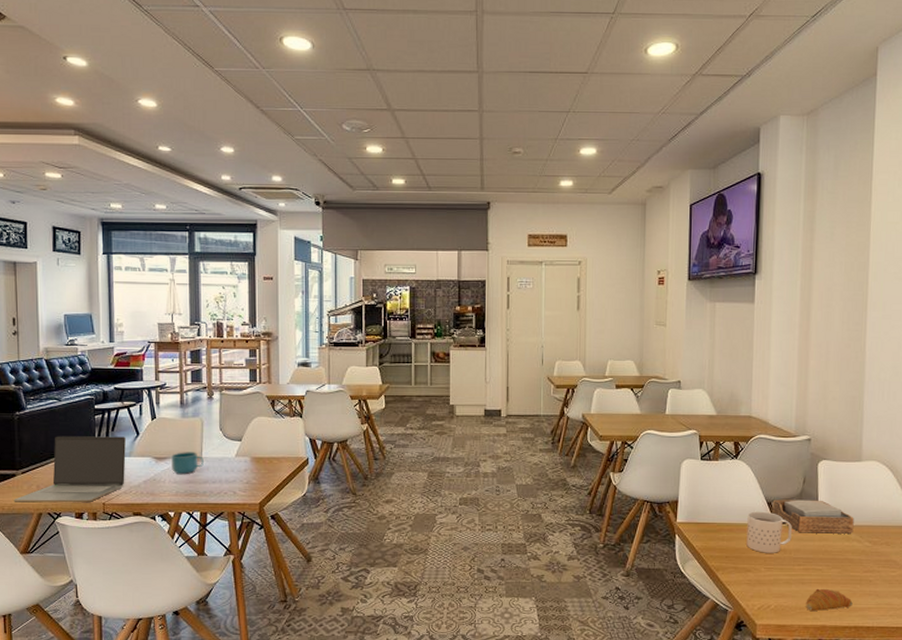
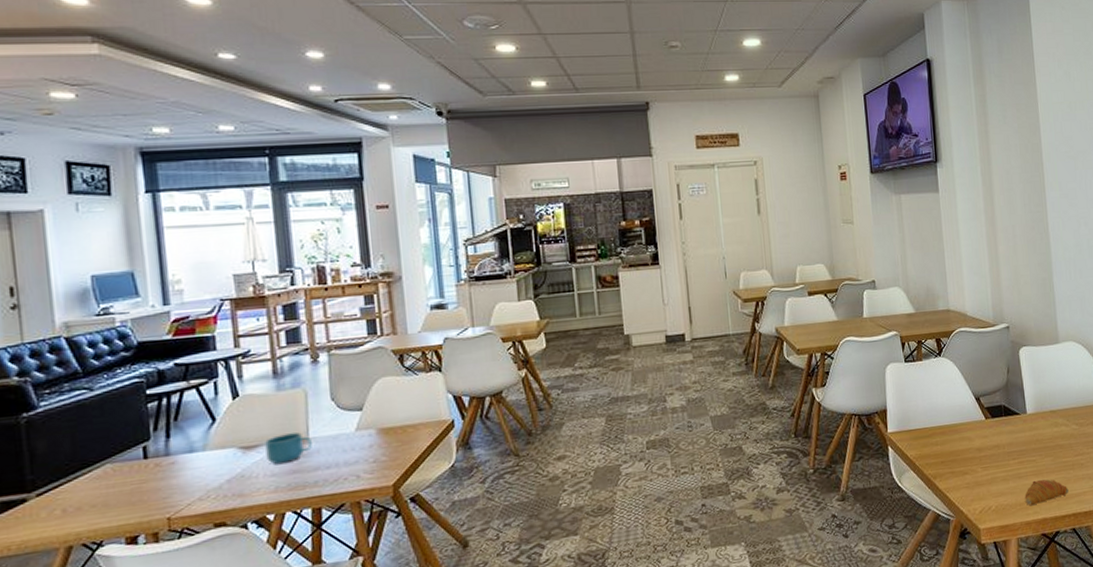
laptop: present [13,436,127,503] -> none [25,426,199,538]
mug: present [746,511,792,553] -> none [958,407,1003,452]
napkin holder: present [772,499,854,534] -> none [980,388,1060,426]

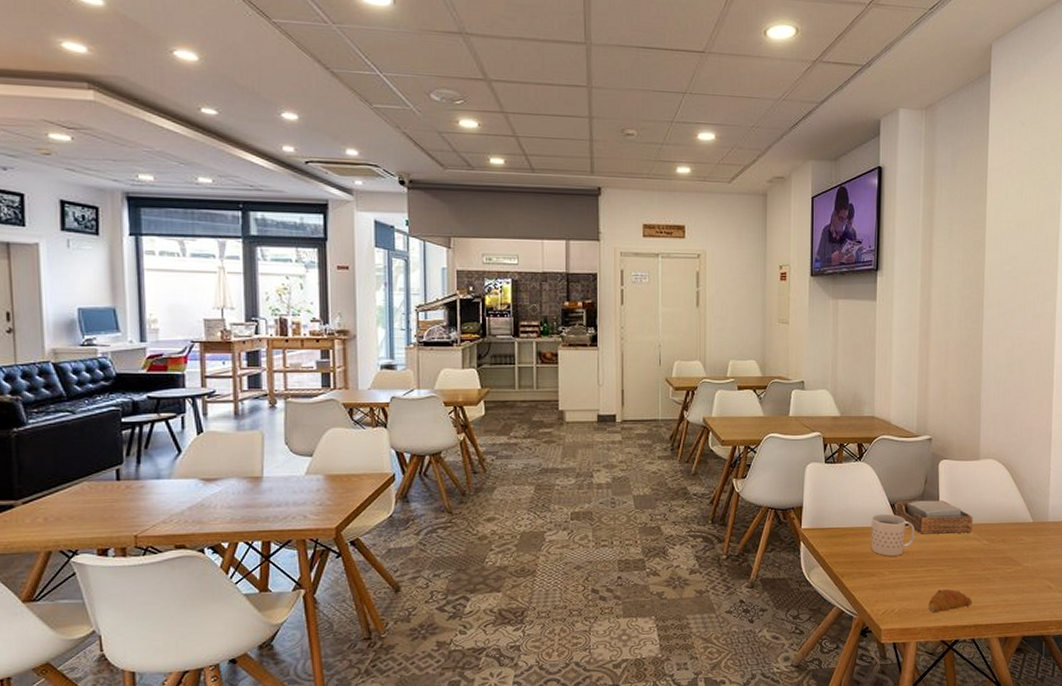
cup: present [265,432,312,464] -> none [224,471,265,497]
mug: none [958,407,1003,452] -> present [871,513,915,556]
napkin holder: none [980,388,1060,426] -> present [895,500,973,534]

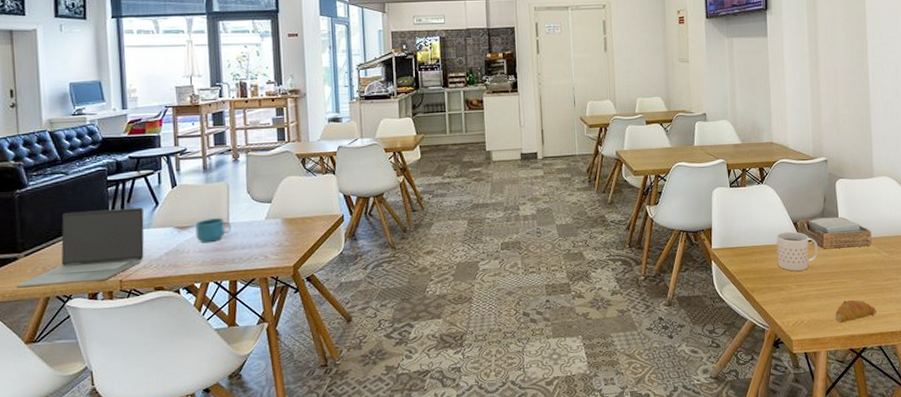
laptop: none [11,455,165,540] -> present [16,207,145,288]
cup: none [224,471,265,497] -> present [195,218,231,242]

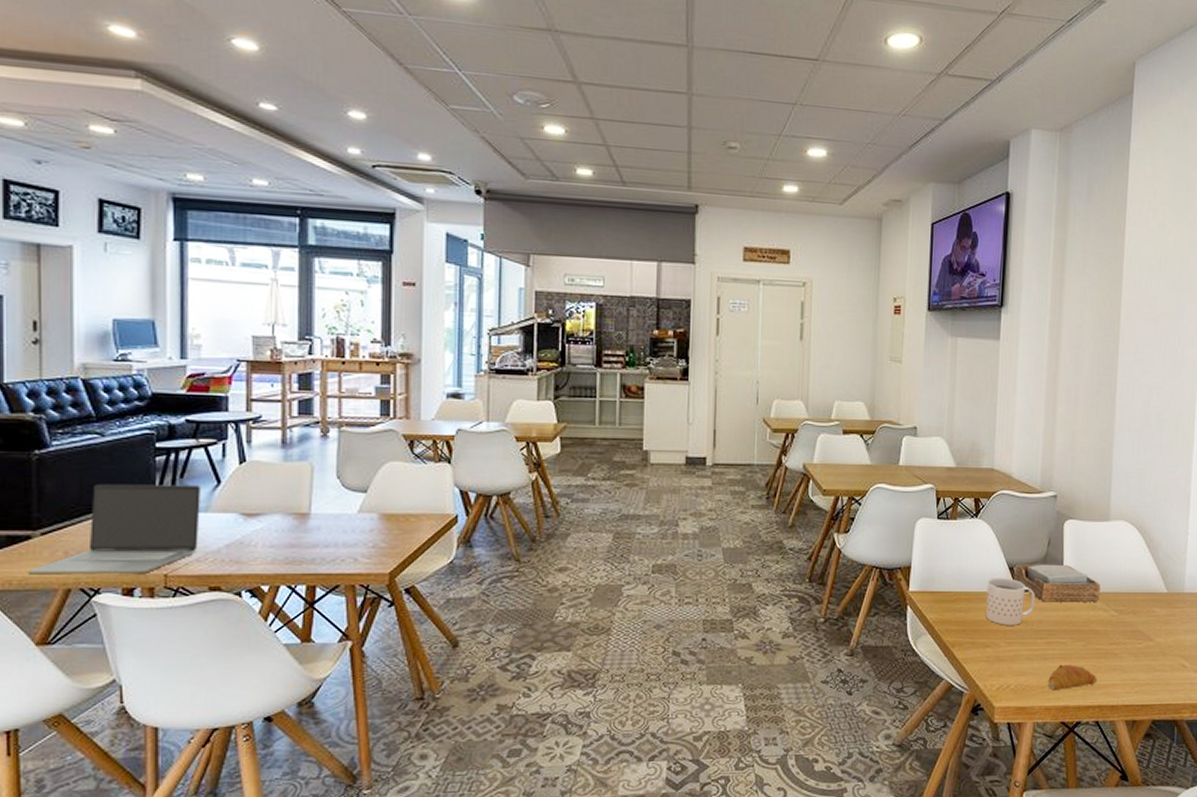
cup: present [195,218,231,242] -> none [267,506,313,535]

